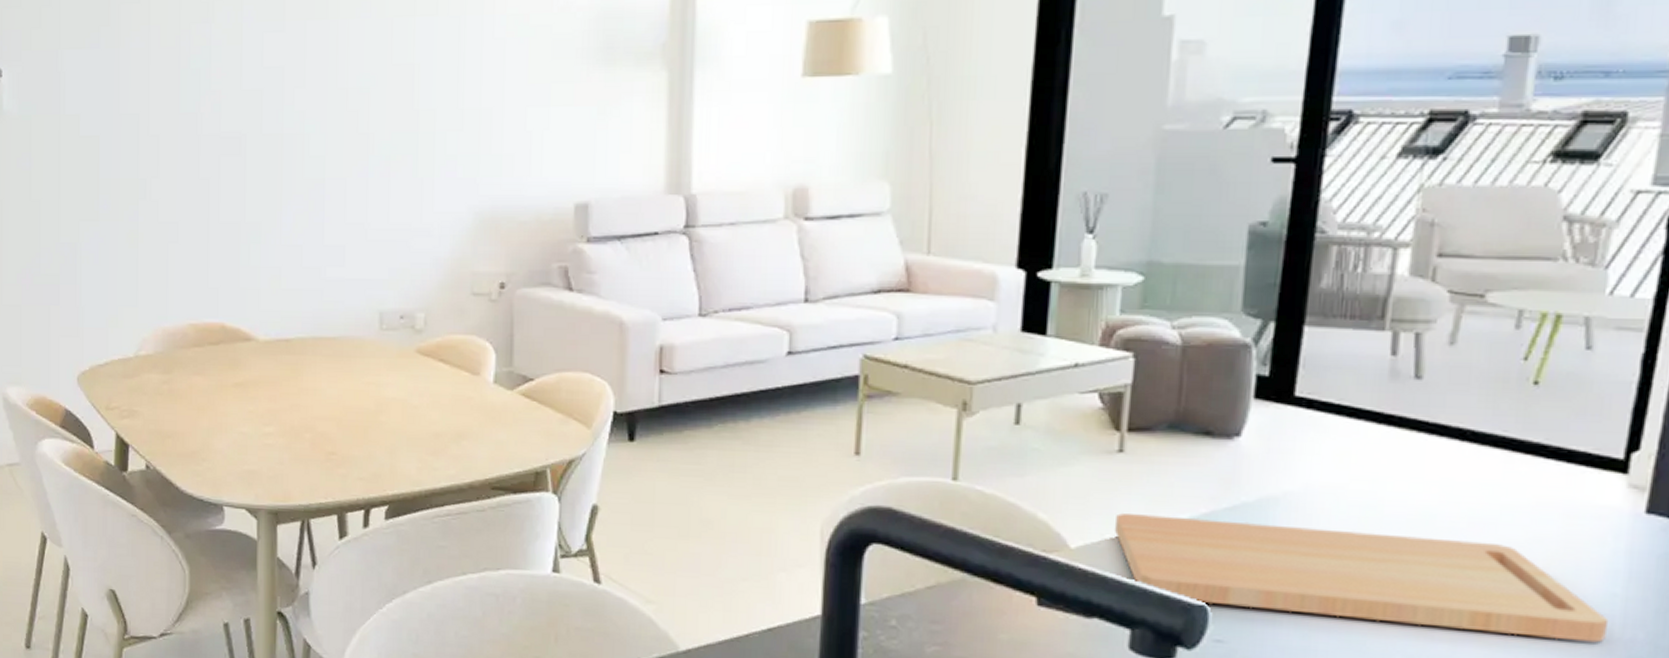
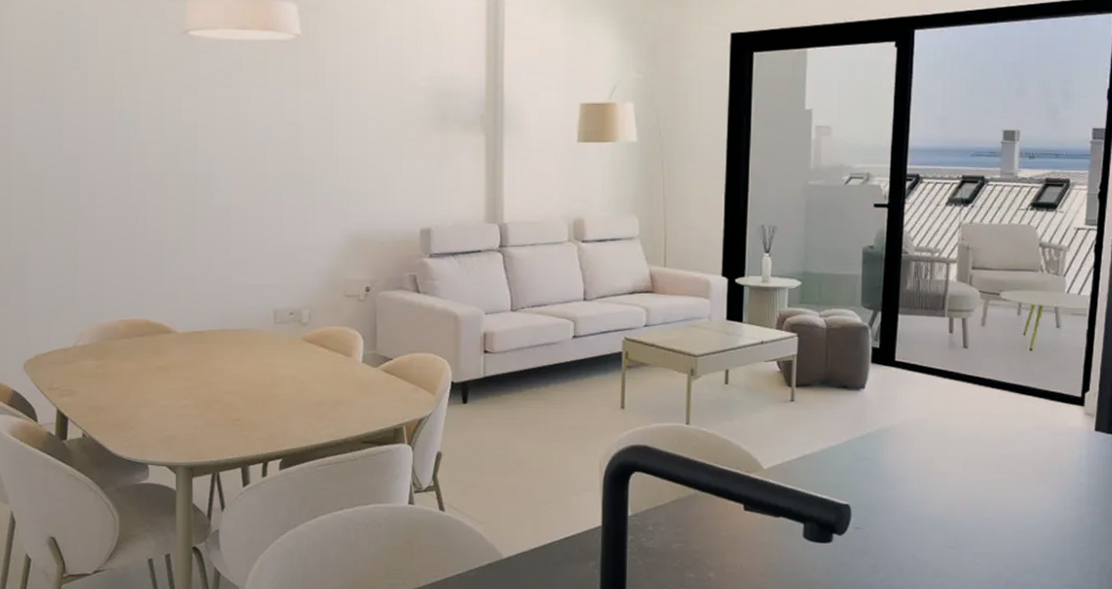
cutting board: present [1114,513,1609,643] -> none [790,444,1080,516]

